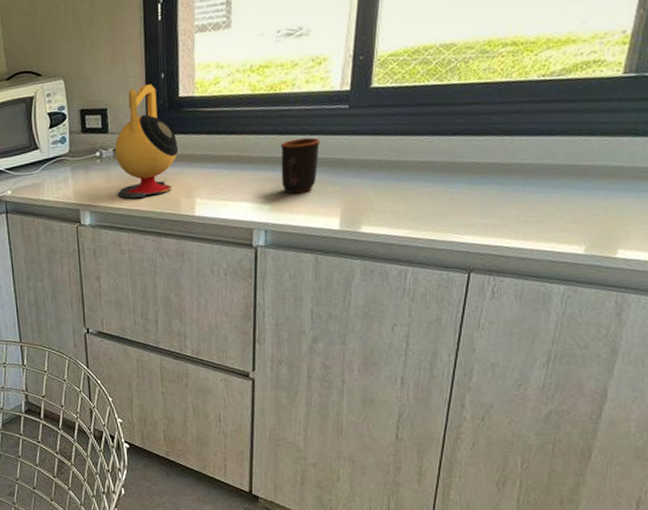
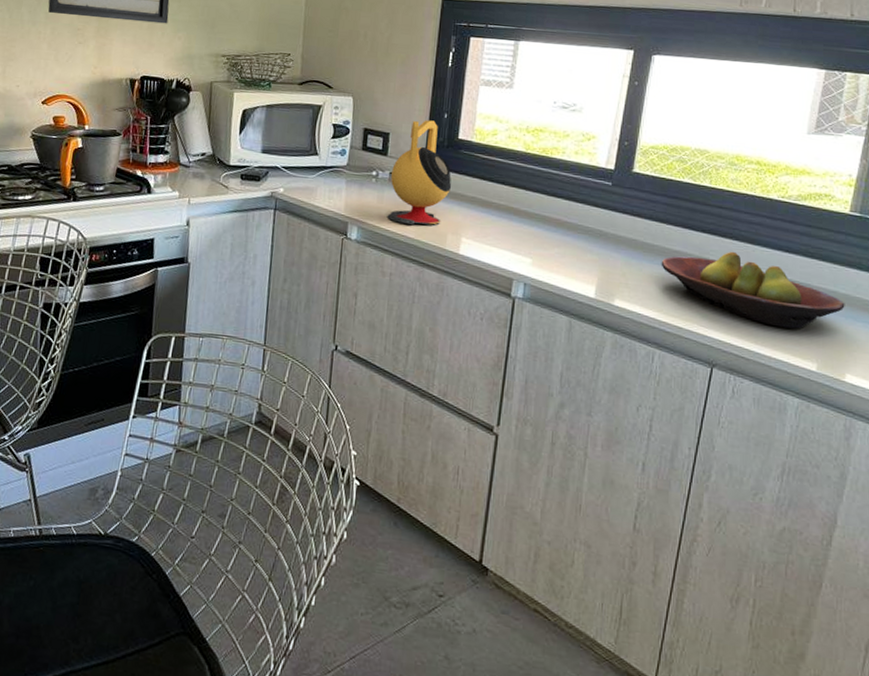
mug: present [280,137,321,194] -> none [544,202,584,255]
fruit bowl: none [408,148,617,217] -> present [661,251,845,329]

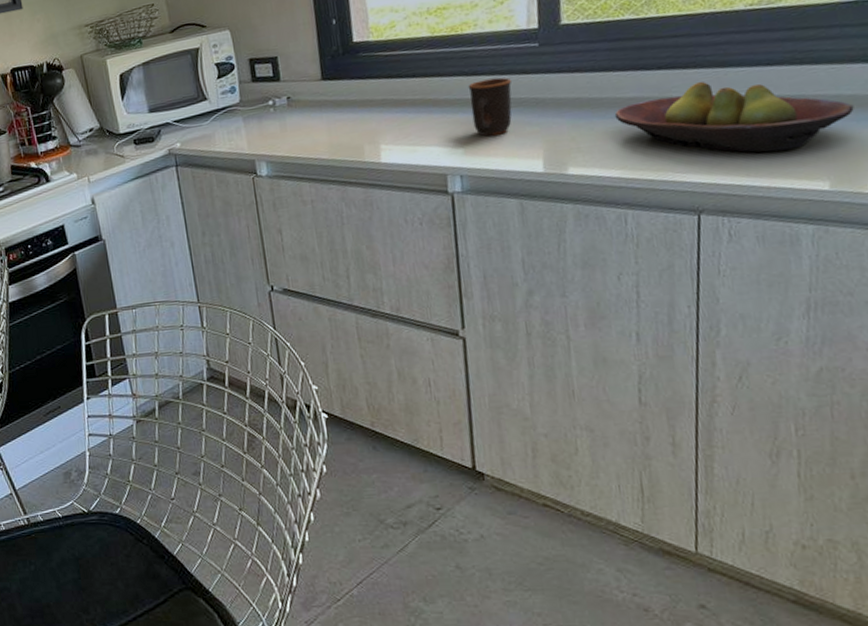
kettle: present [387,120,451,225] -> none [288,30,357,147]
mug: none [544,202,584,255] -> present [467,77,512,137]

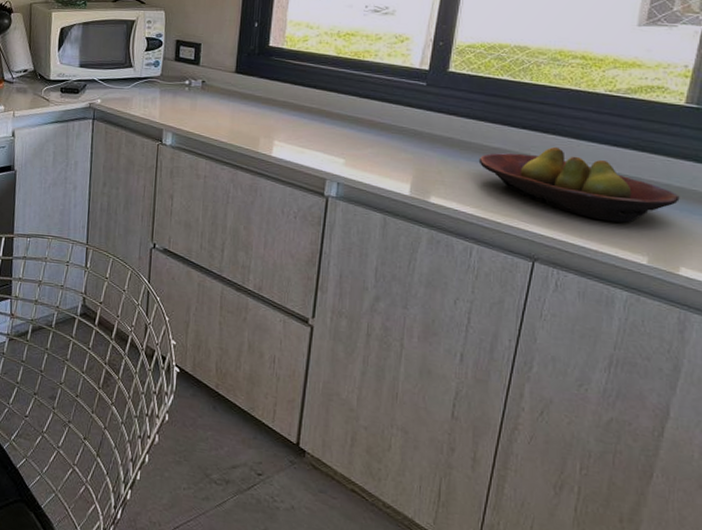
mug: present [467,77,512,137] -> none [357,104,398,155]

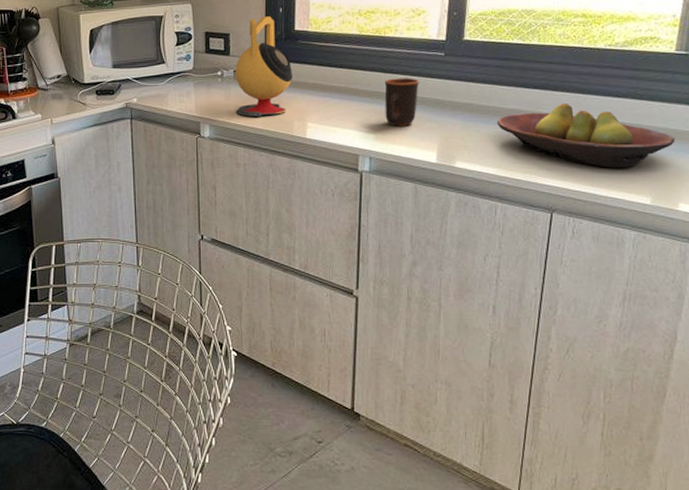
kettle: none [200,29,263,129] -> present [235,16,292,117]
mug: none [357,104,398,155] -> present [384,78,420,127]

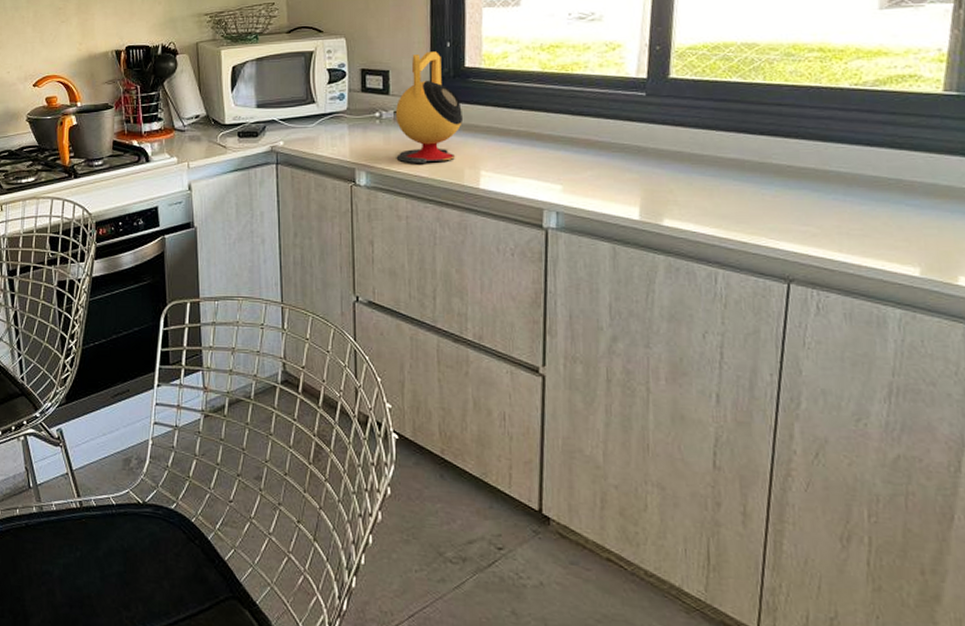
mug: present [384,78,420,127] -> none [572,121,617,177]
fruit bowl: present [497,102,675,168] -> none [714,152,949,231]

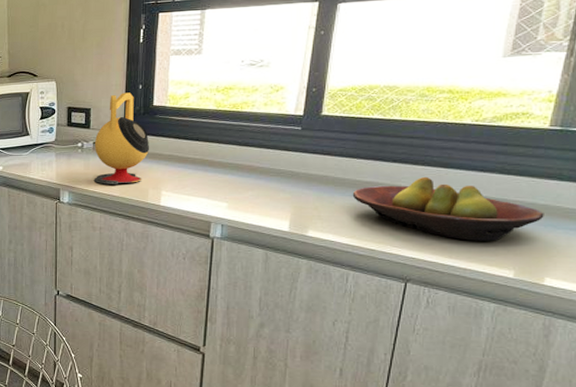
fruit bowl: none [714,152,949,231] -> present [352,176,544,241]

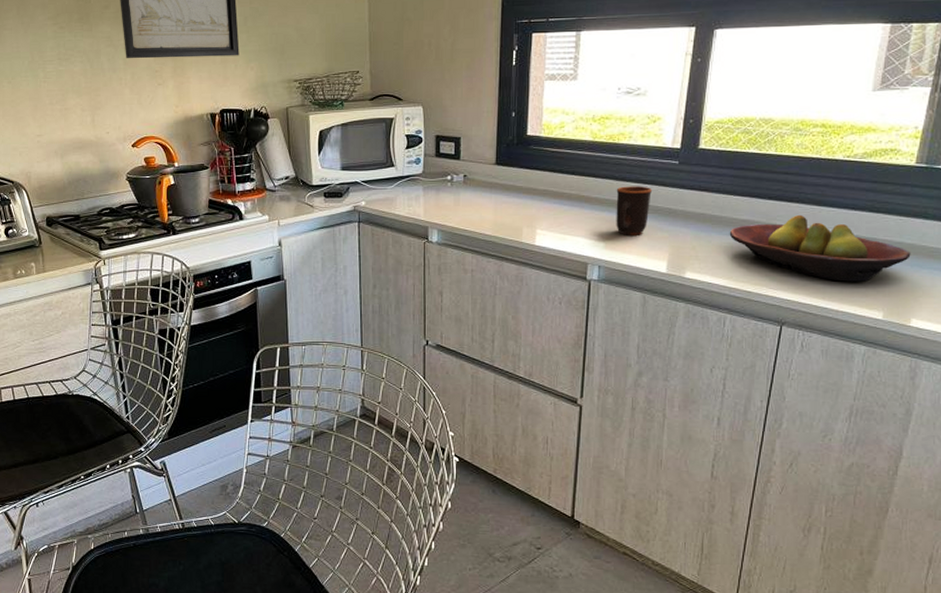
kettle: present [93,92,149,184] -> none [464,120,523,222]
mug: none [239,151,275,196] -> present [616,186,653,235]

